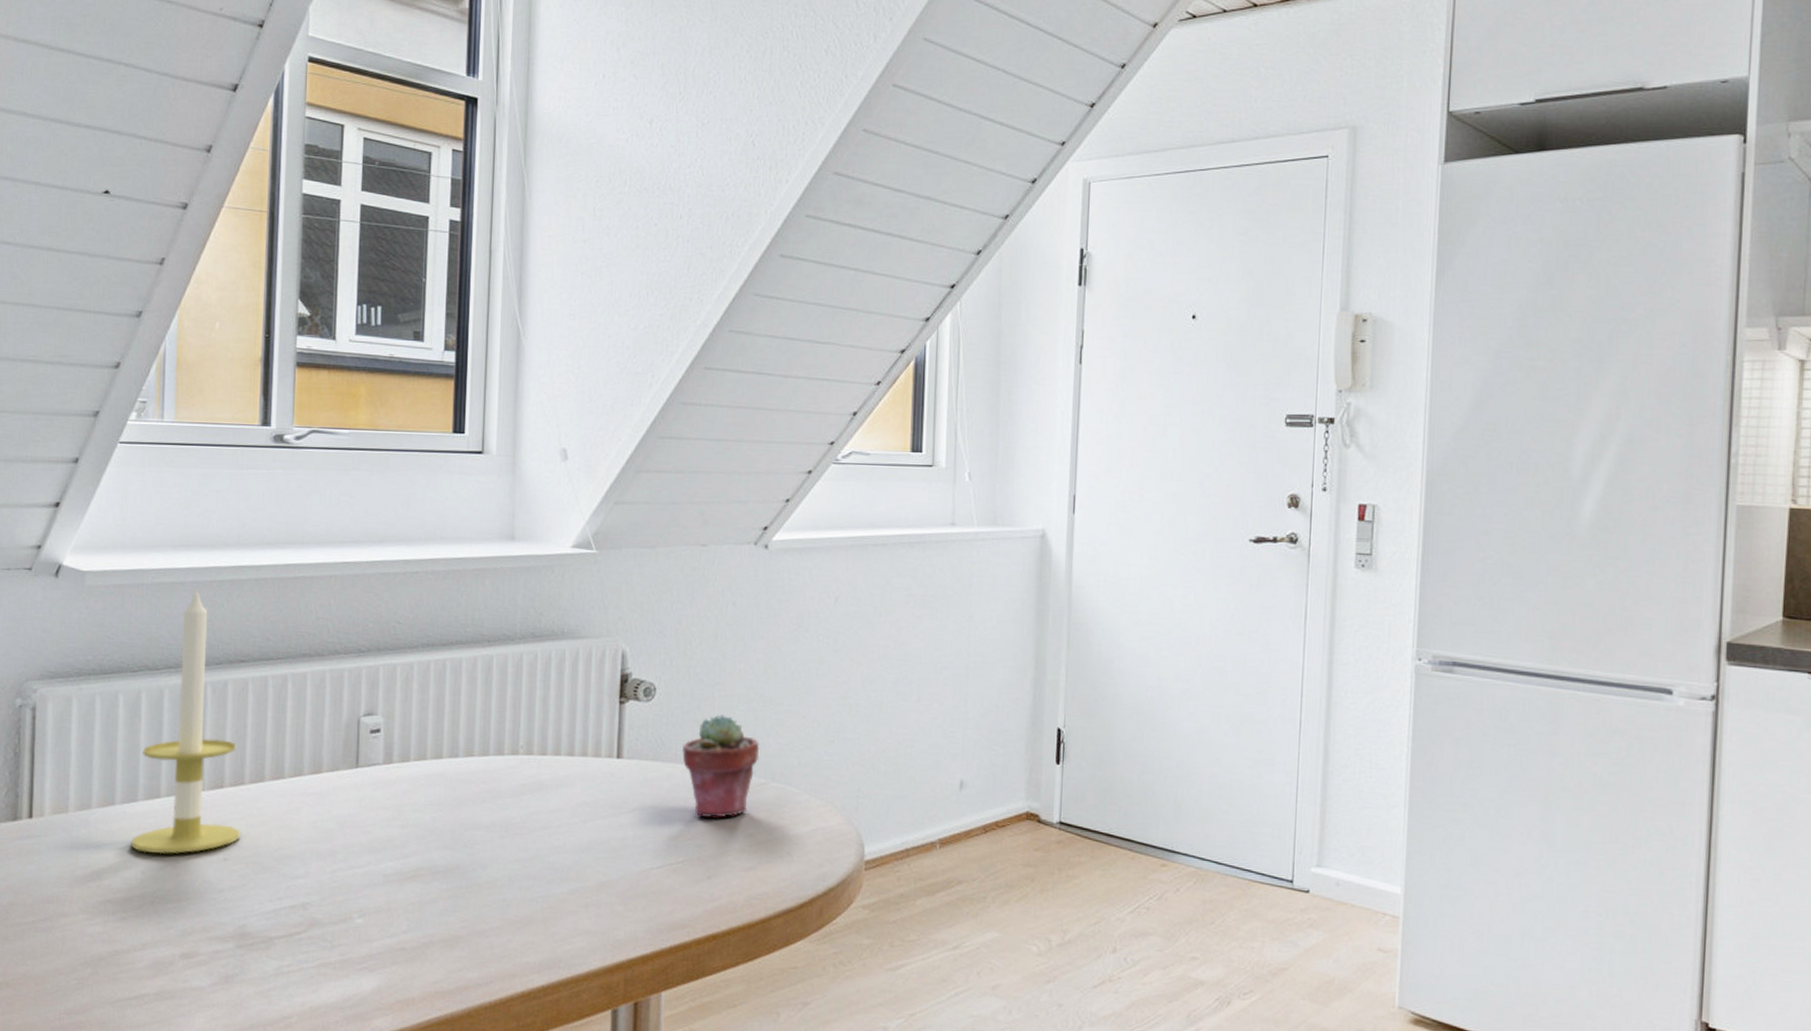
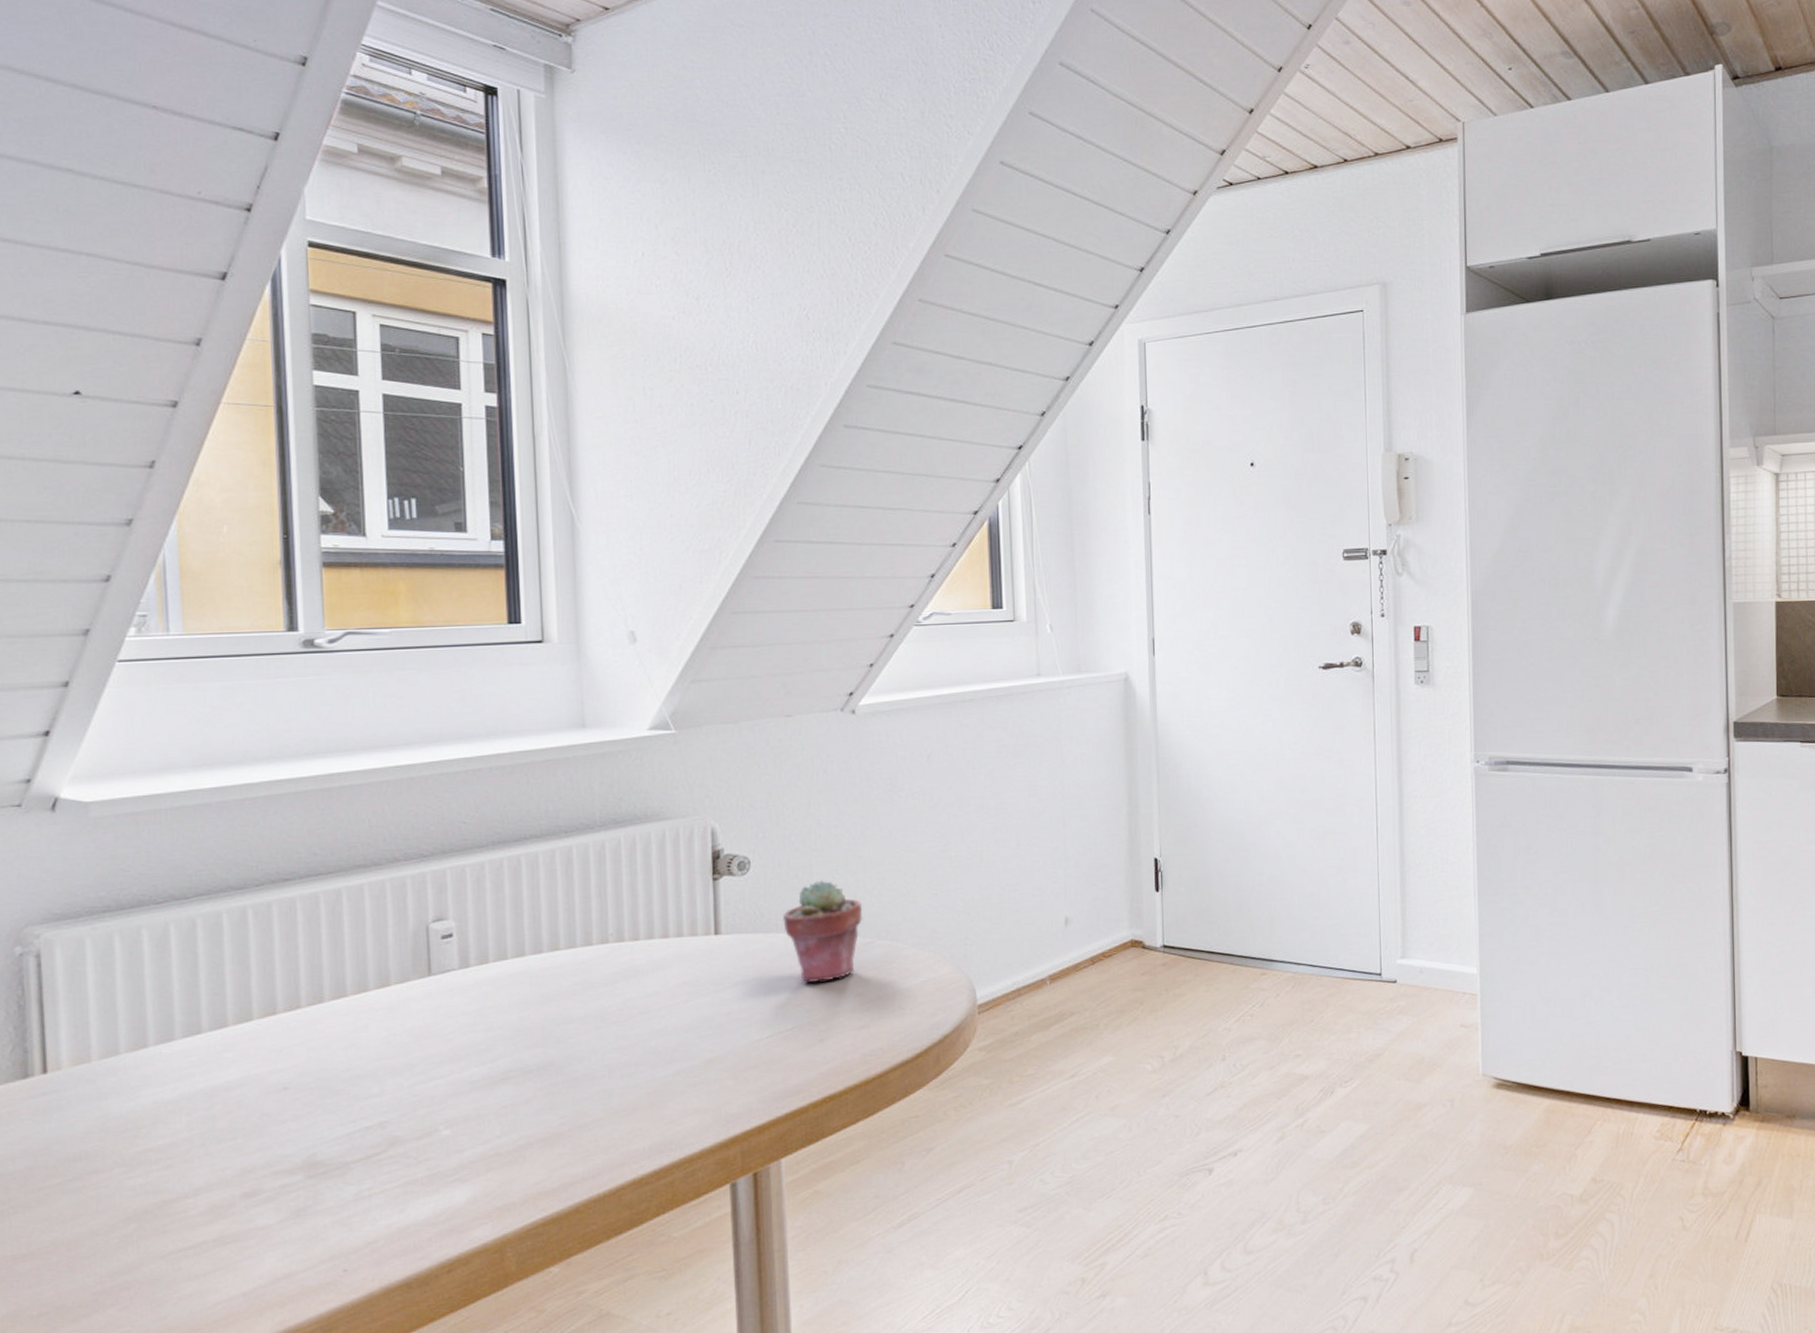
candle: present [130,587,242,854] -> none [170,807,302,1094]

